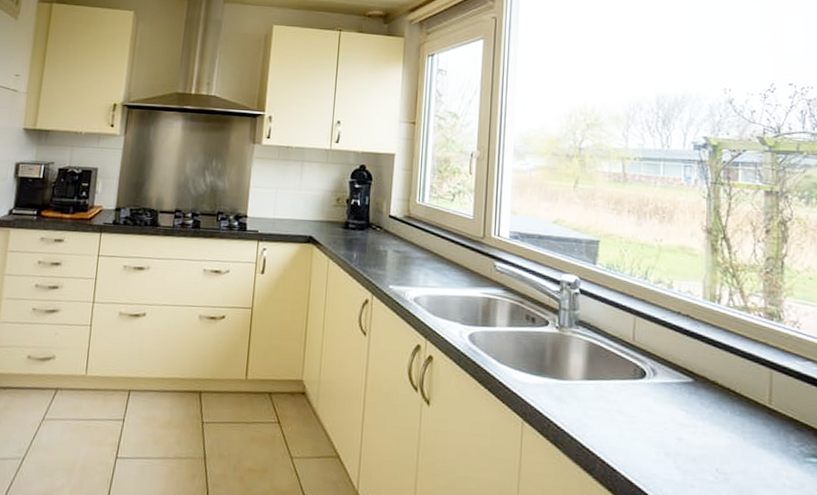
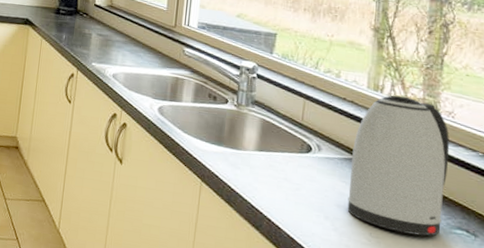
kettle: none [690,305,797,468] -> present [347,95,450,237]

